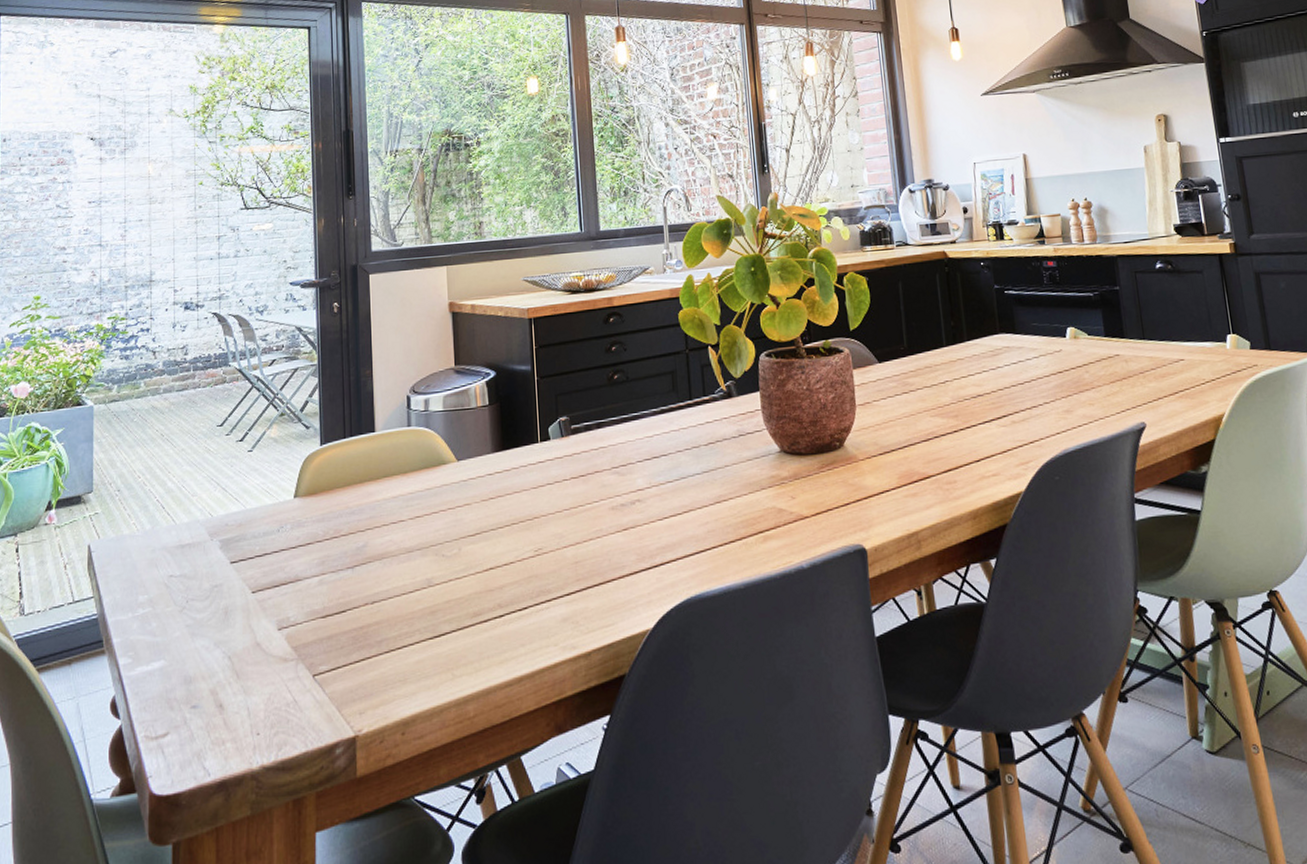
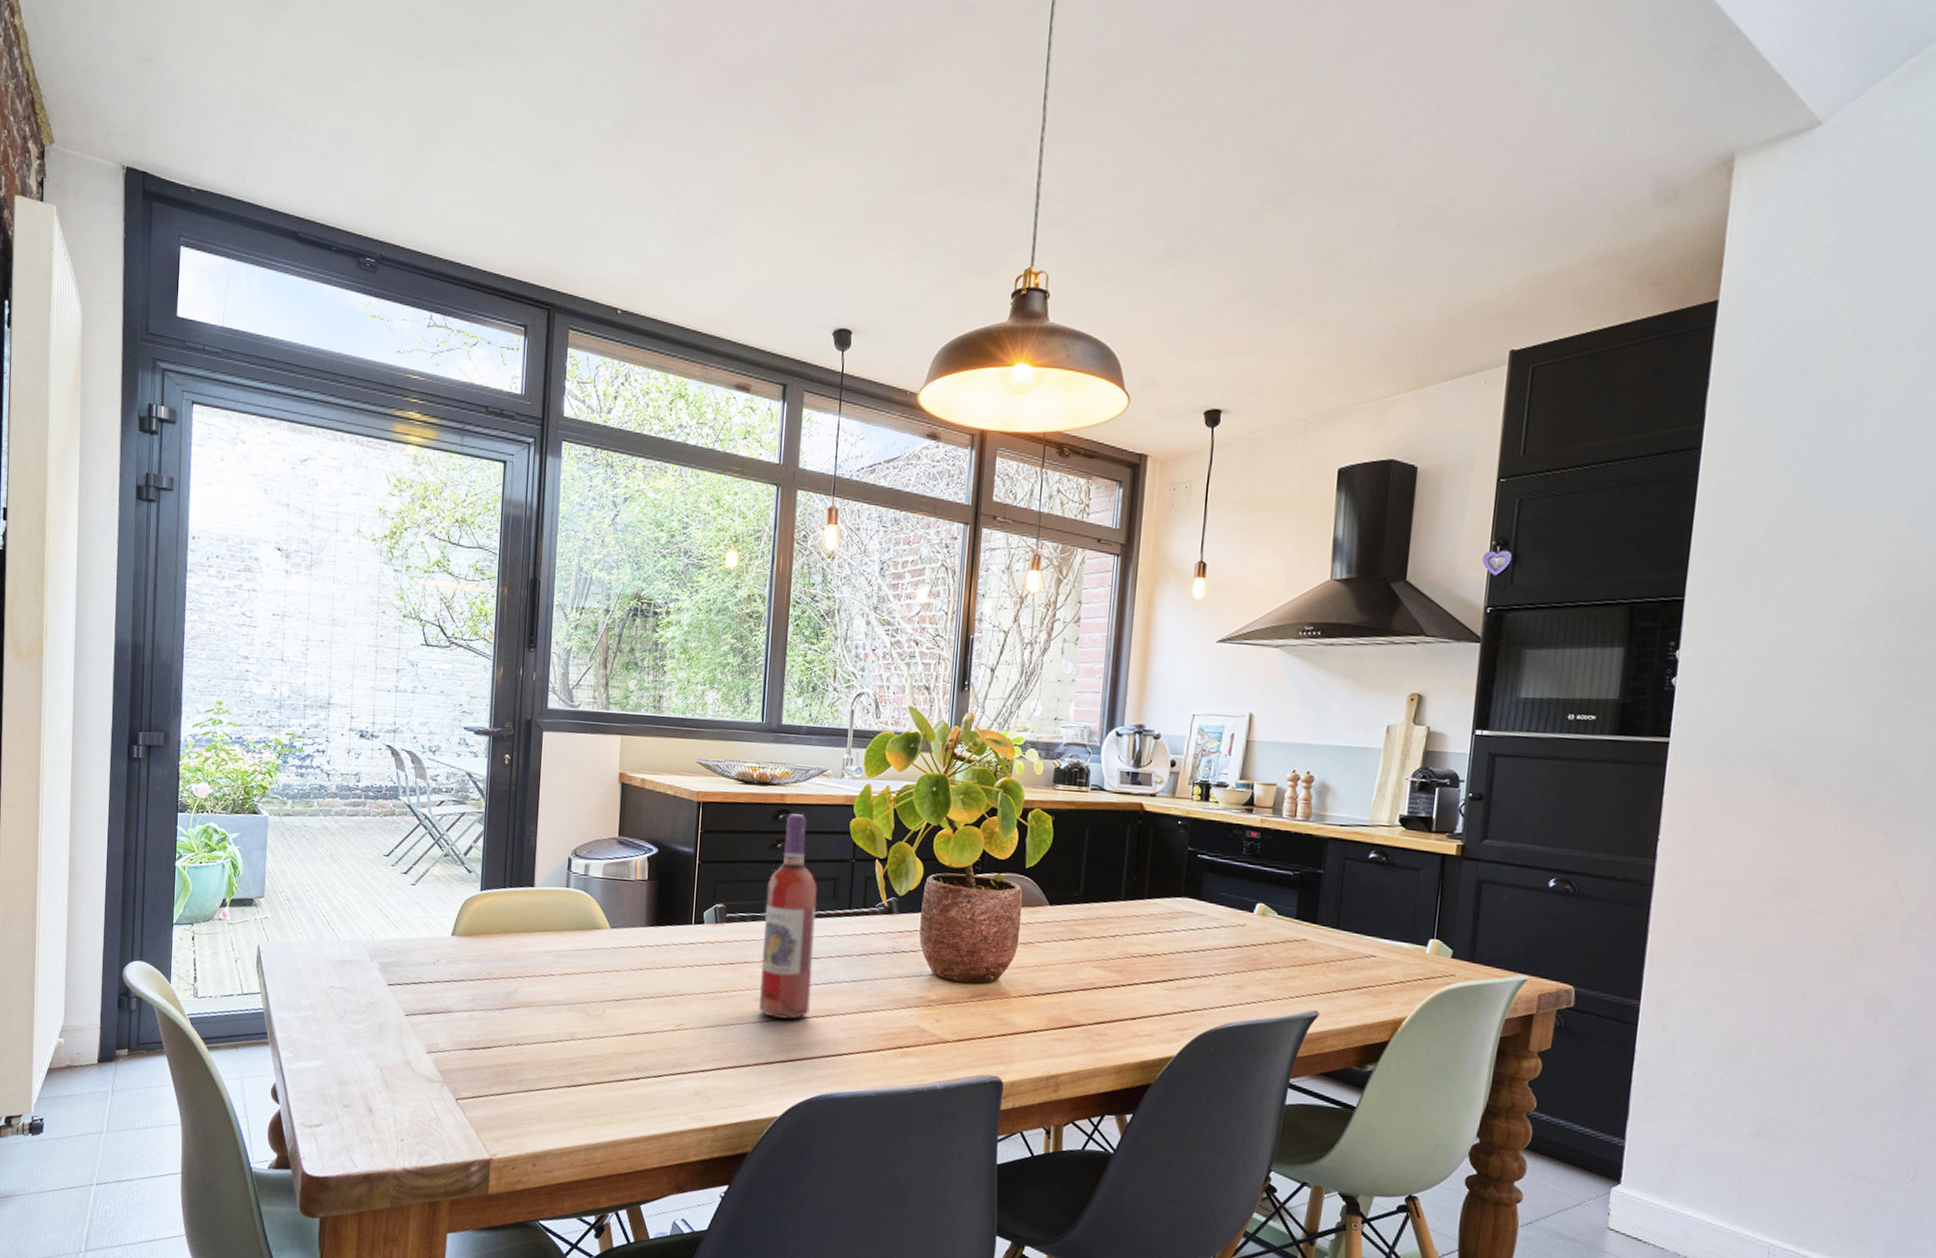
wine bottle: none [607,313,666,525] -> present [759,813,818,1019]

